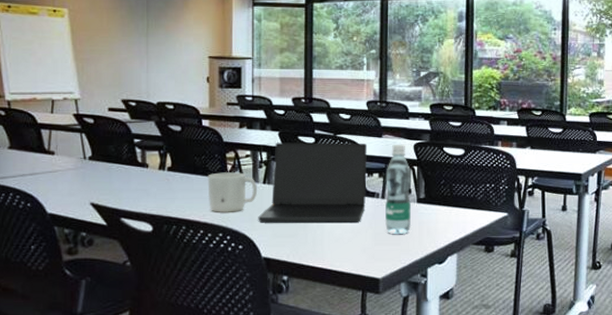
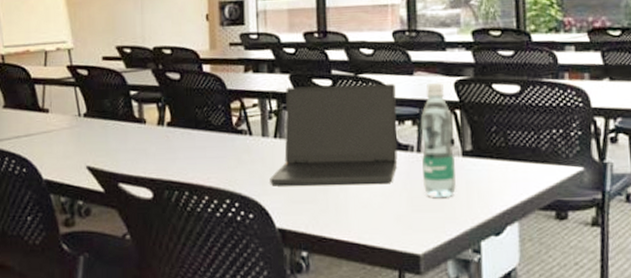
mug: present [207,171,258,213] -> none [211,124,268,176]

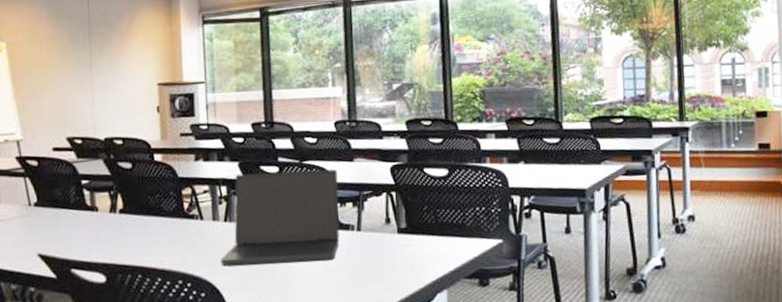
bottle: present [420,83,456,197] -> none [360,168,392,271]

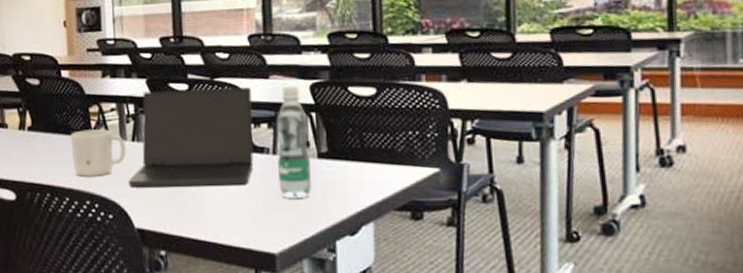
mug: none [163,210,219,258] -> present [70,128,126,178]
bottle: none [360,168,392,271] -> present [276,86,311,198]

